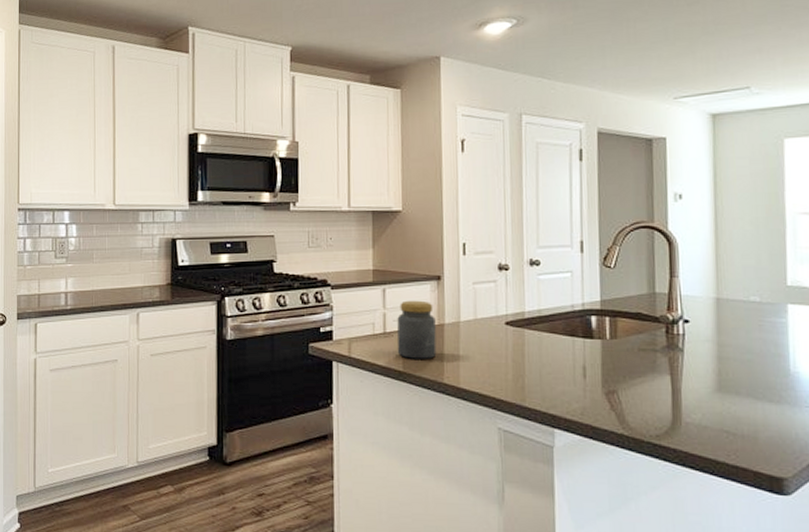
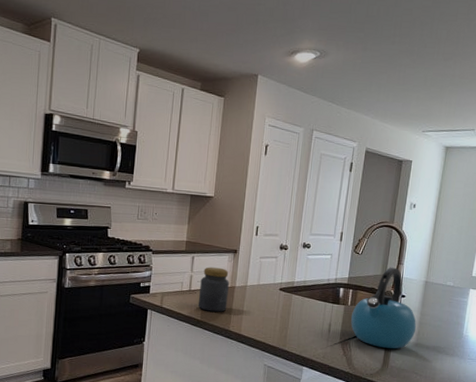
kettle: none [614,282,715,398] -> present [351,267,416,349]

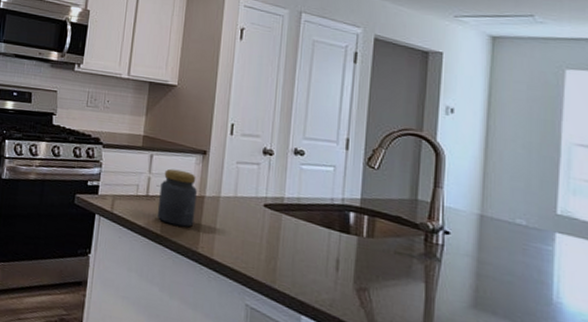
kettle: present [351,267,416,349] -> none [369,190,473,309]

